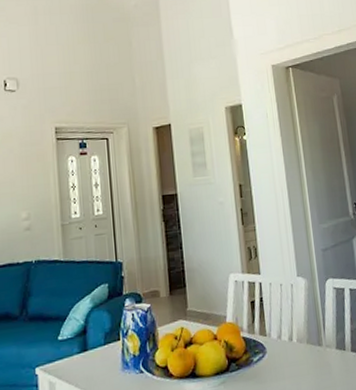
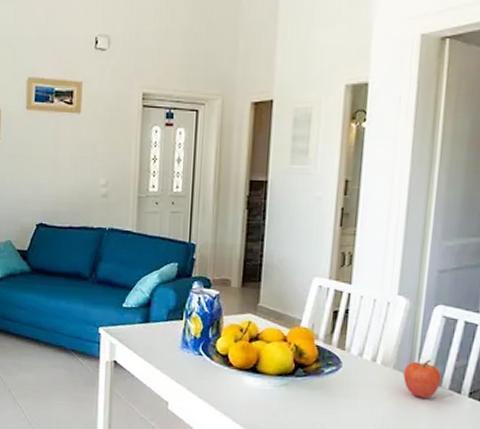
apple: none [315,328,345,366] -> present [403,359,442,399]

